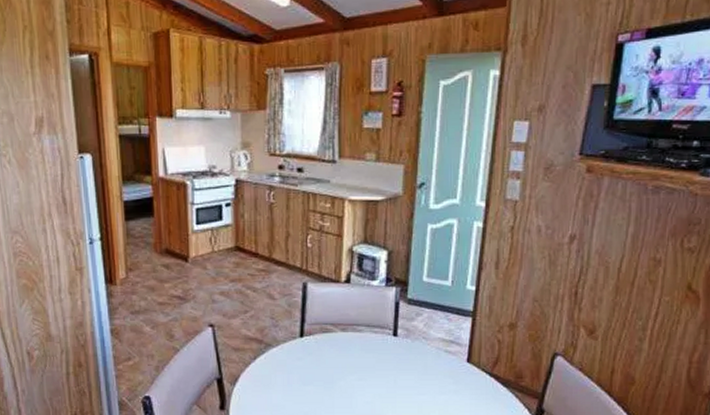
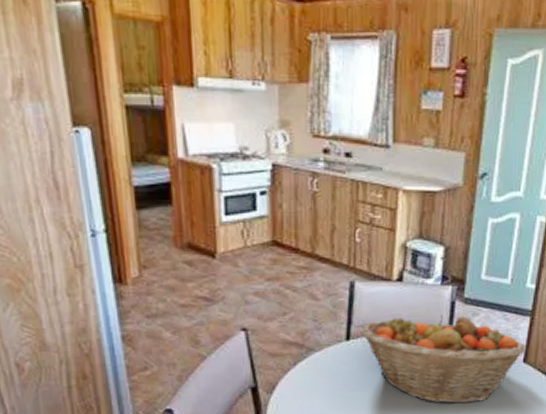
fruit basket: none [312,314,470,401] -> present [359,314,527,404]

